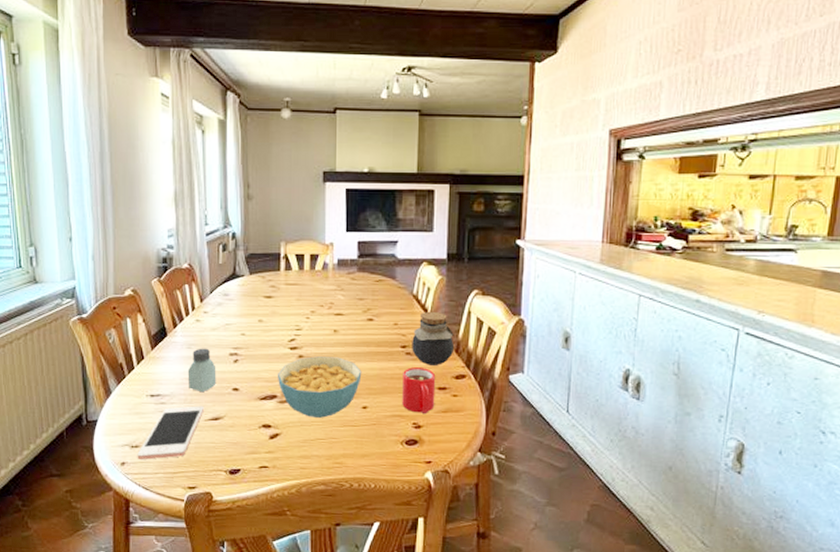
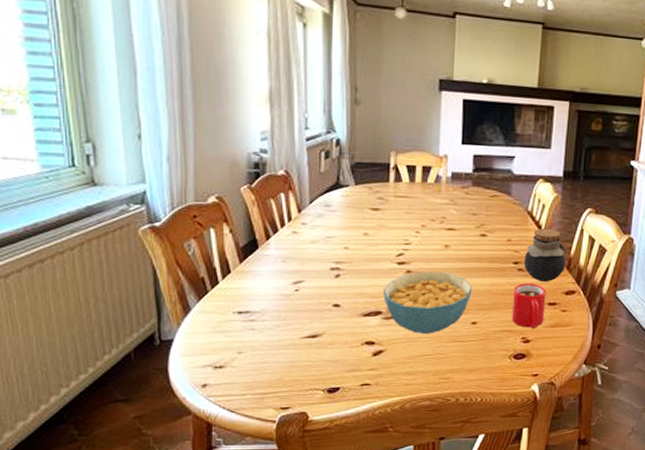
cell phone: present [137,406,205,460] -> none [221,323,301,380]
saltshaker: present [187,348,217,393] -> none [282,261,315,309]

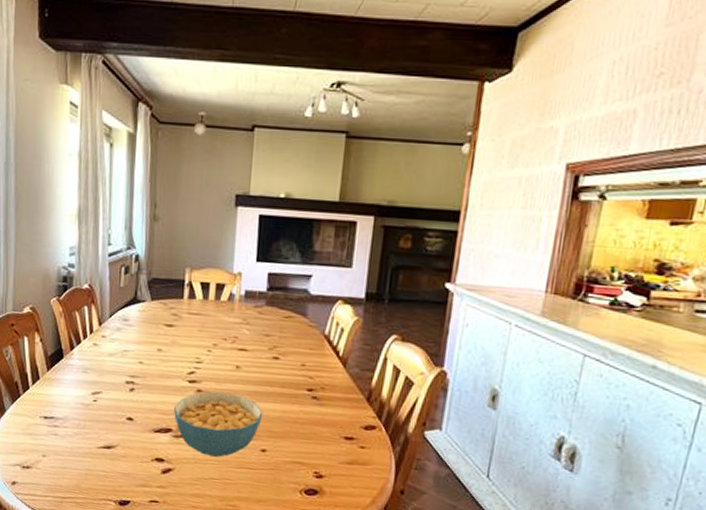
mug: present [512,283,547,329] -> none [304,413,343,464]
jar: present [524,228,566,282] -> none [318,354,366,414]

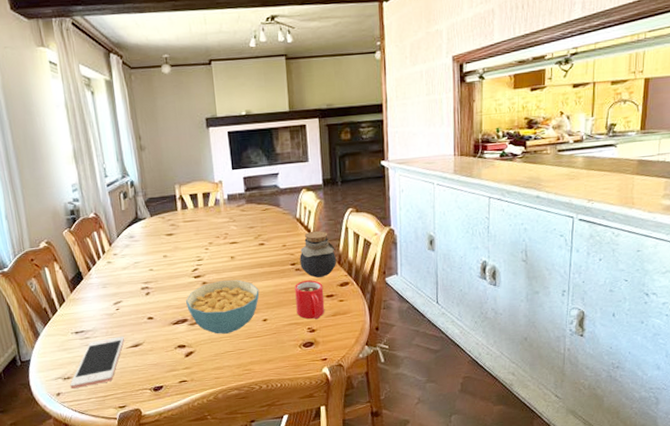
cell phone: none [28,431,97,482] -> present [70,336,125,389]
mug: none [304,413,343,464] -> present [295,280,325,320]
jar: none [318,354,366,414] -> present [299,230,337,278]

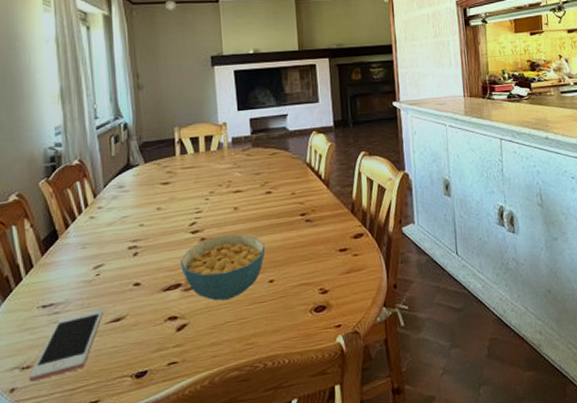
mug: present [295,280,325,320] -> none [305,232,338,279]
jar: present [299,230,337,278] -> none [310,176,350,229]

